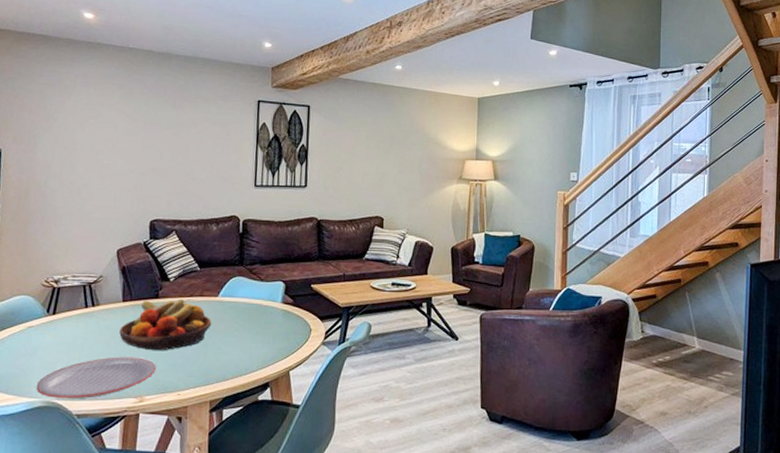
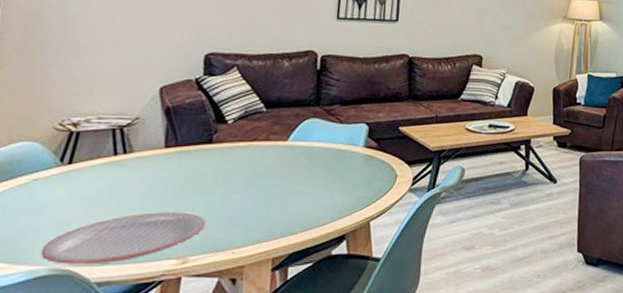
fruit bowl: present [119,298,212,351] -> none [158,143,279,204]

